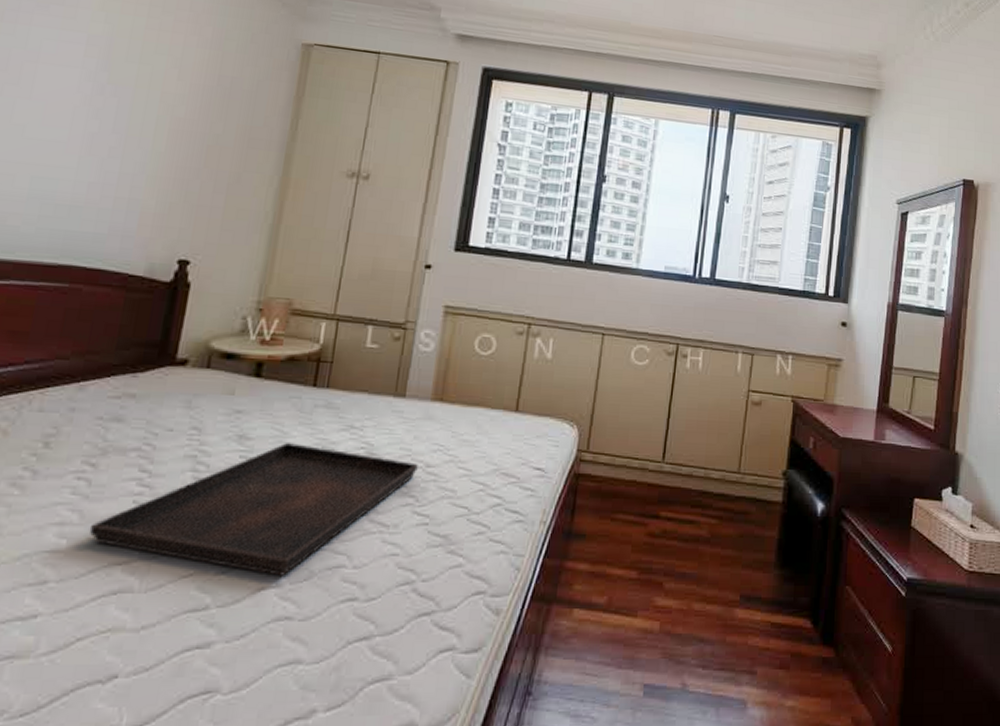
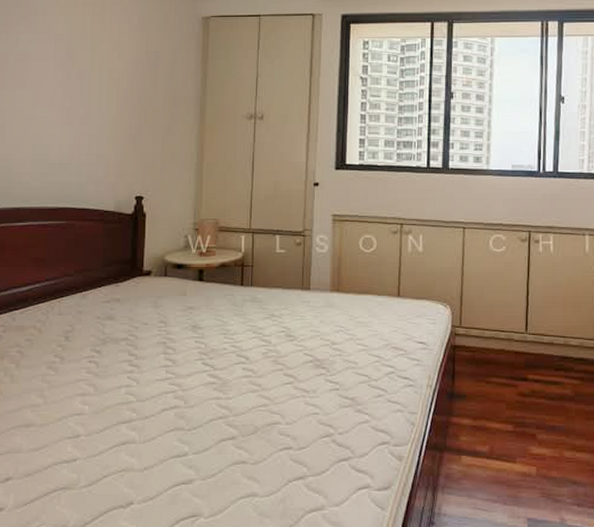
serving tray: present [89,443,418,576] -> none [101,330,326,431]

